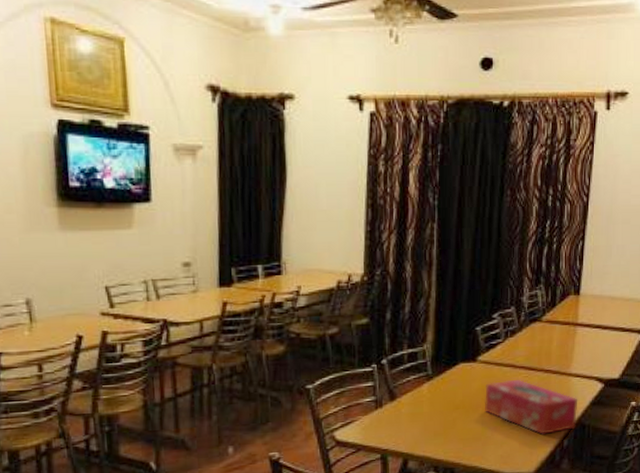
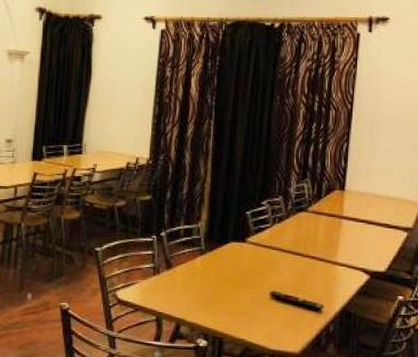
tissue box: present [485,380,578,435] -> none [253,262,344,318]

